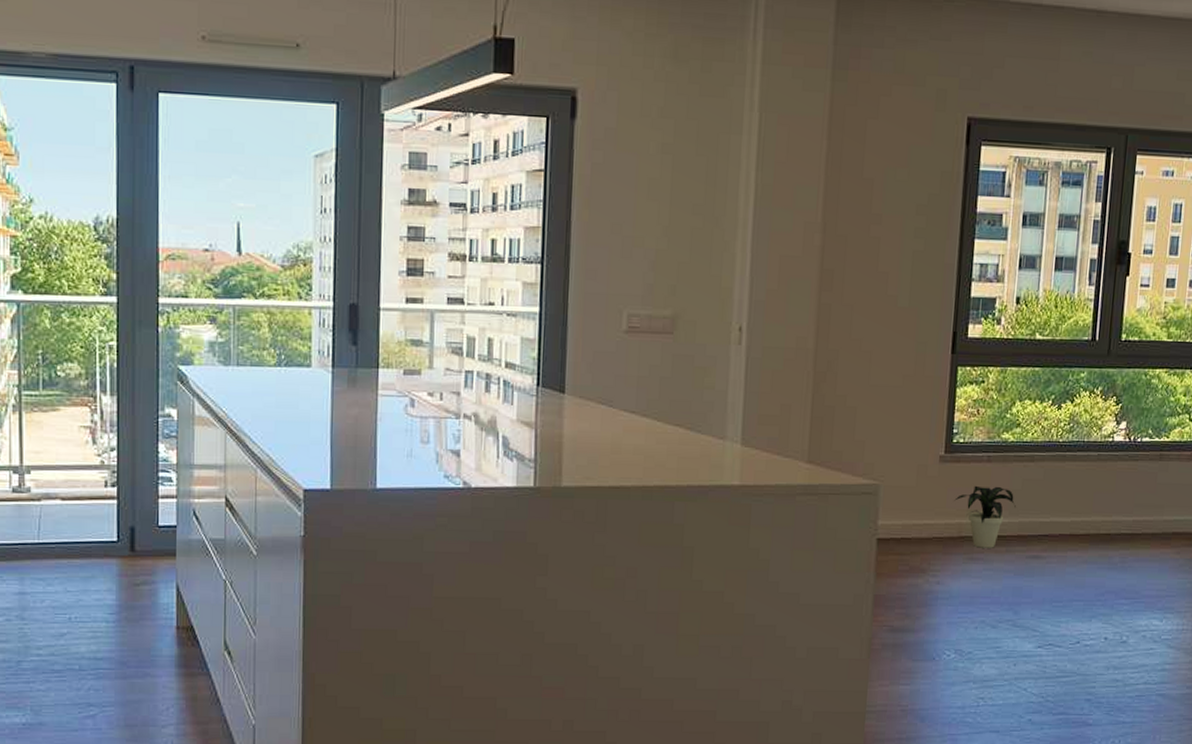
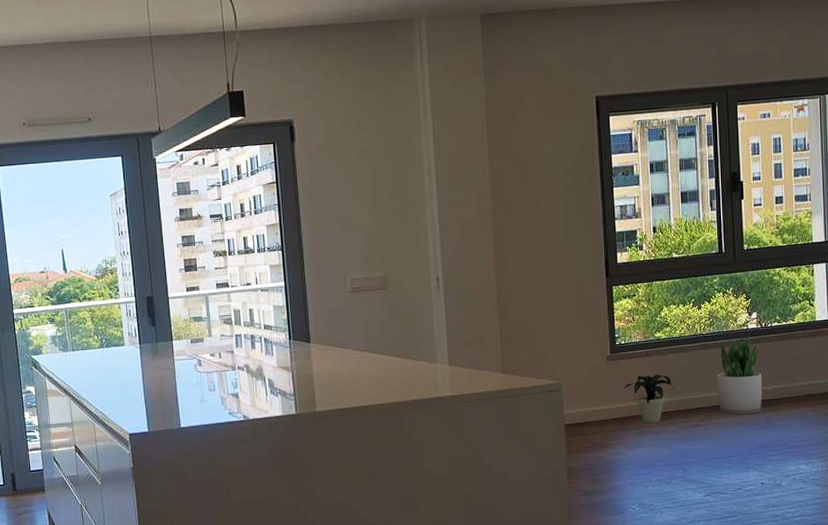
planter: none [1067,448,1124,550] -> present [717,335,763,415]

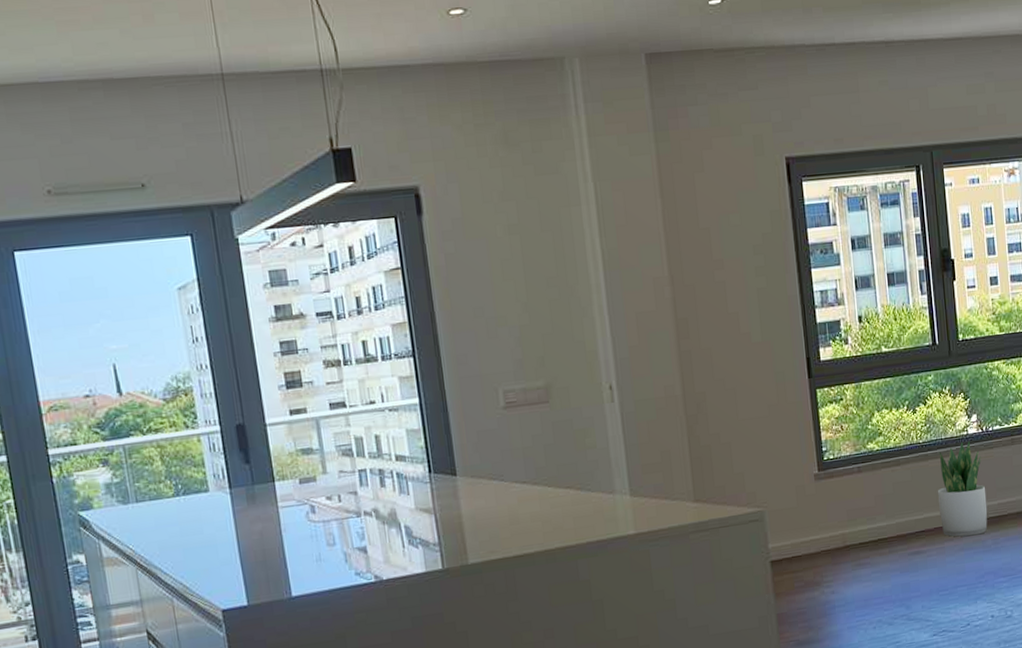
potted plant: present [623,374,674,423] -> none [834,493,891,554]

